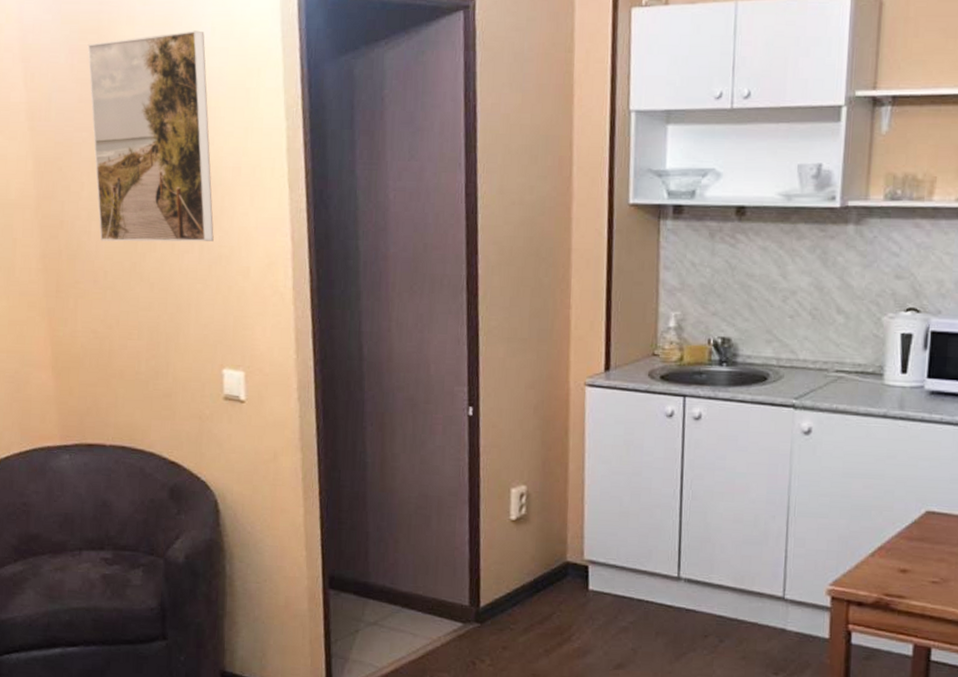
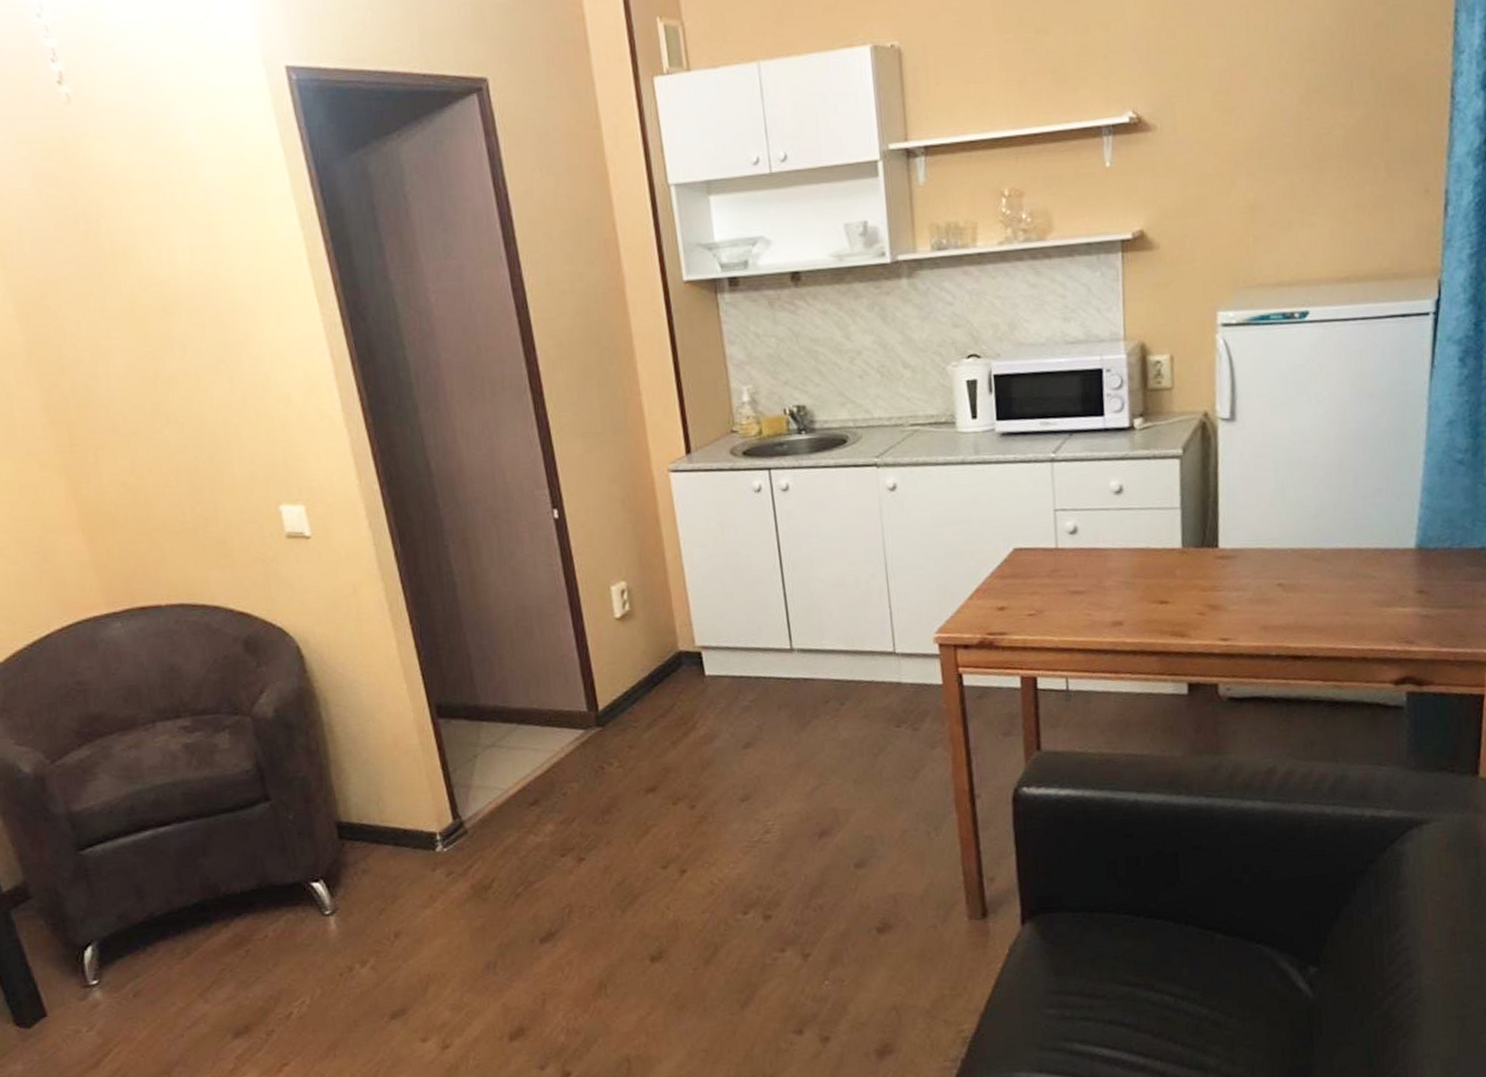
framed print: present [87,30,214,242] -> none [53,138,243,384]

